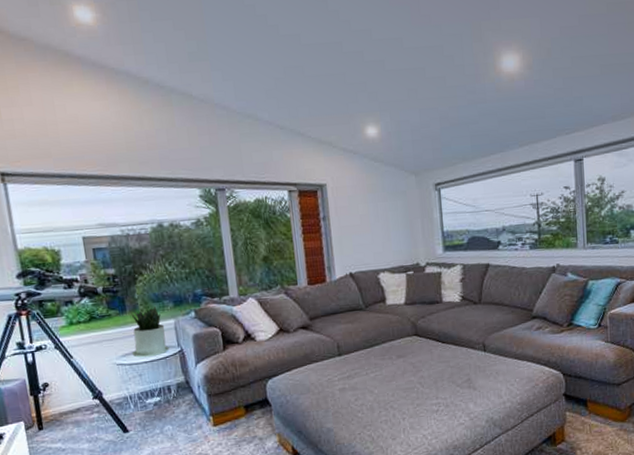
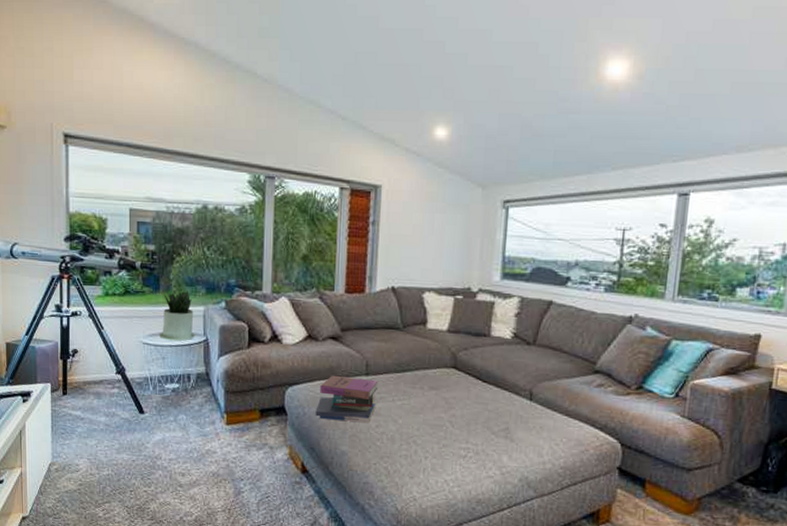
books: none [297,359,353,403] -> present [315,375,379,424]

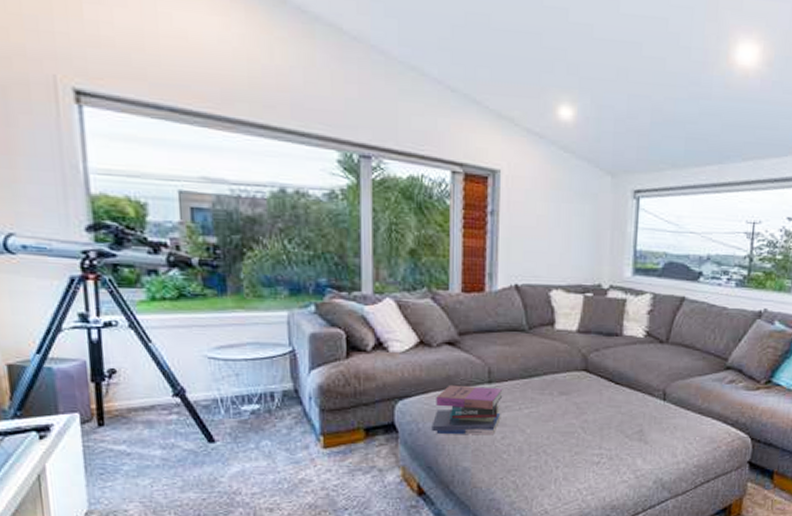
planter: present [158,290,195,342] -> none [228,292,278,354]

